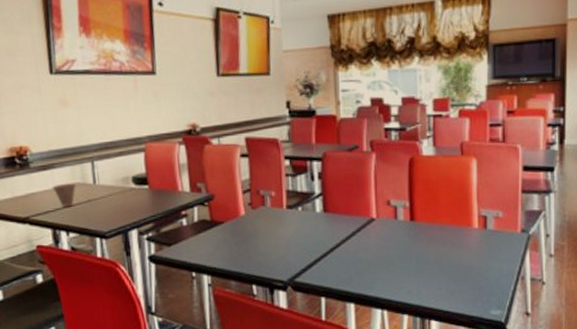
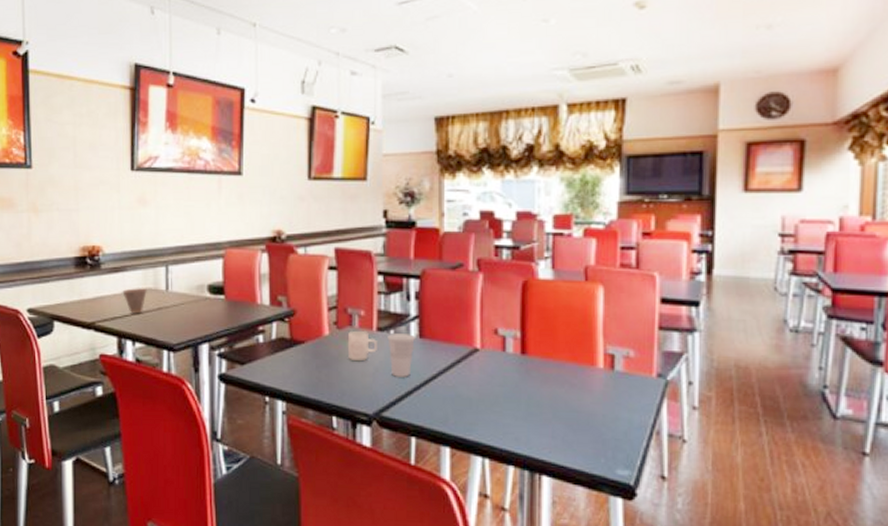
mug: none [261,209,288,237] -> present [347,330,377,362]
cup: none [296,209,320,247] -> present [387,334,415,377]

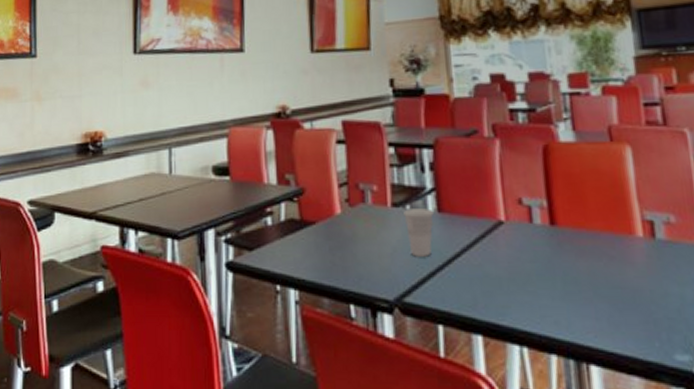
cup: present [122,288,147,314] -> none [125,173,150,201]
mug: present [347,330,377,362] -> none [360,207,394,242]

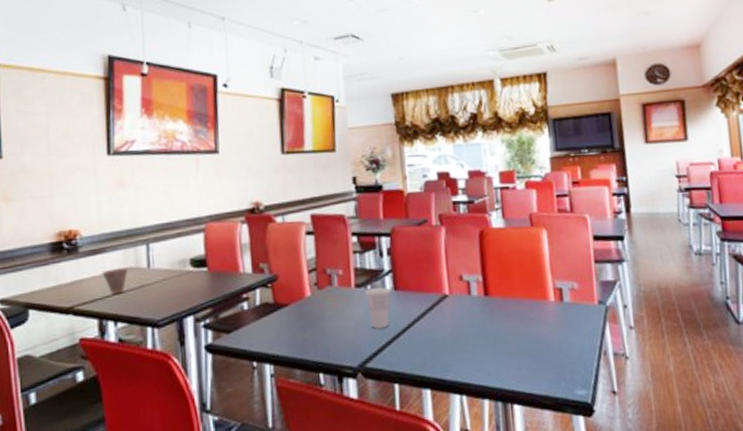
cup: none [125,173,150,201] -> present [102,267,128,294]

